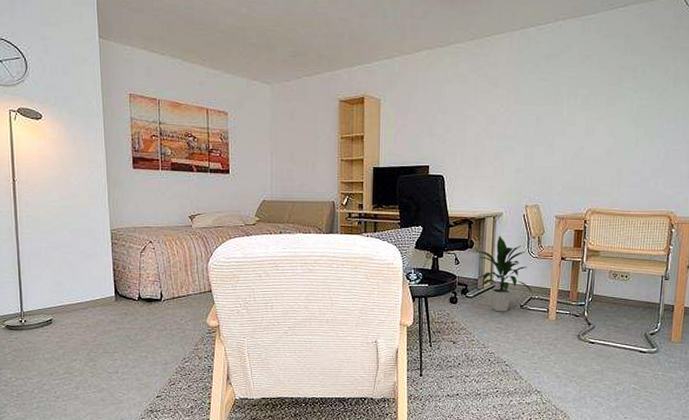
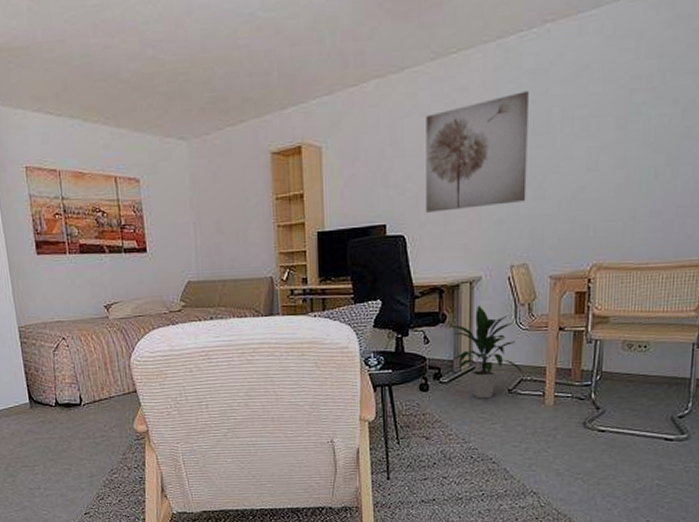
wall art: none [461,71,544,159] -> present [426,91,529,213]

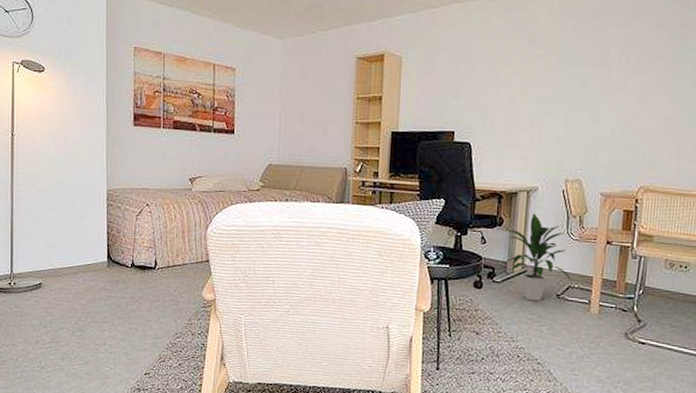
wall art: present [426,91,529,213] -> none [492,27,590,125]

